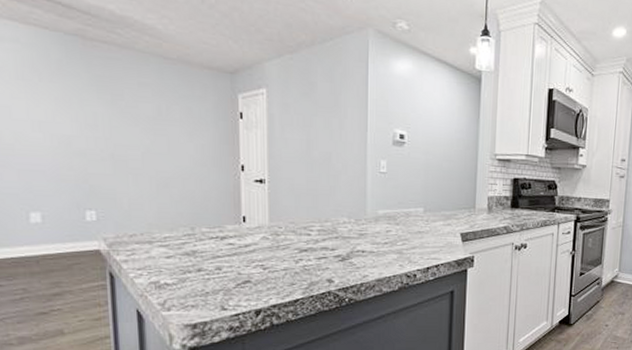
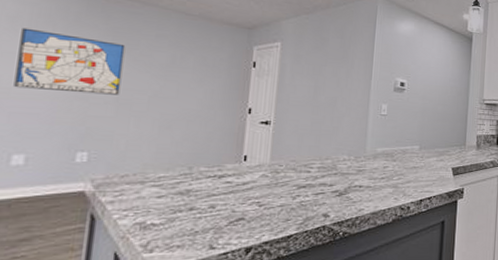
wall art: none [10,78,114,151] -> present [14,27,126,95]

